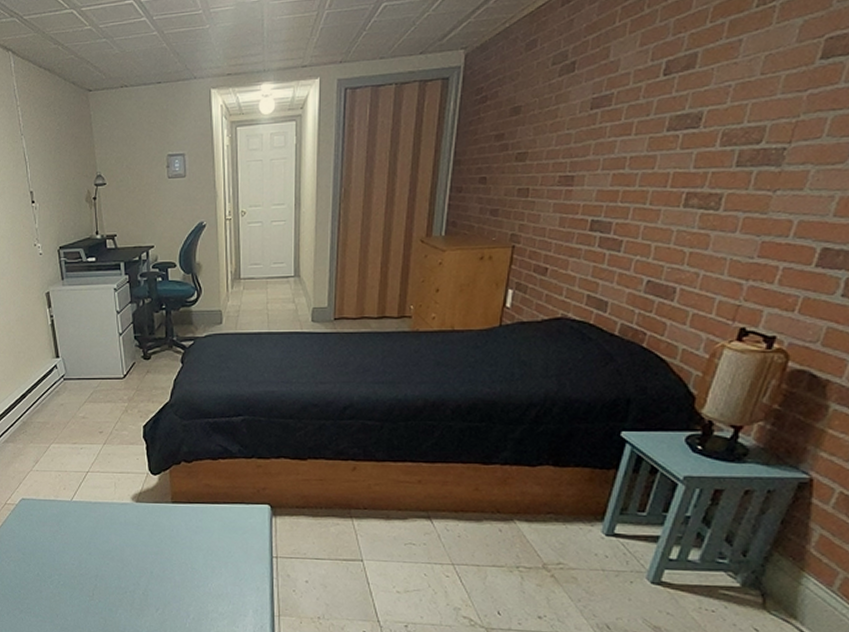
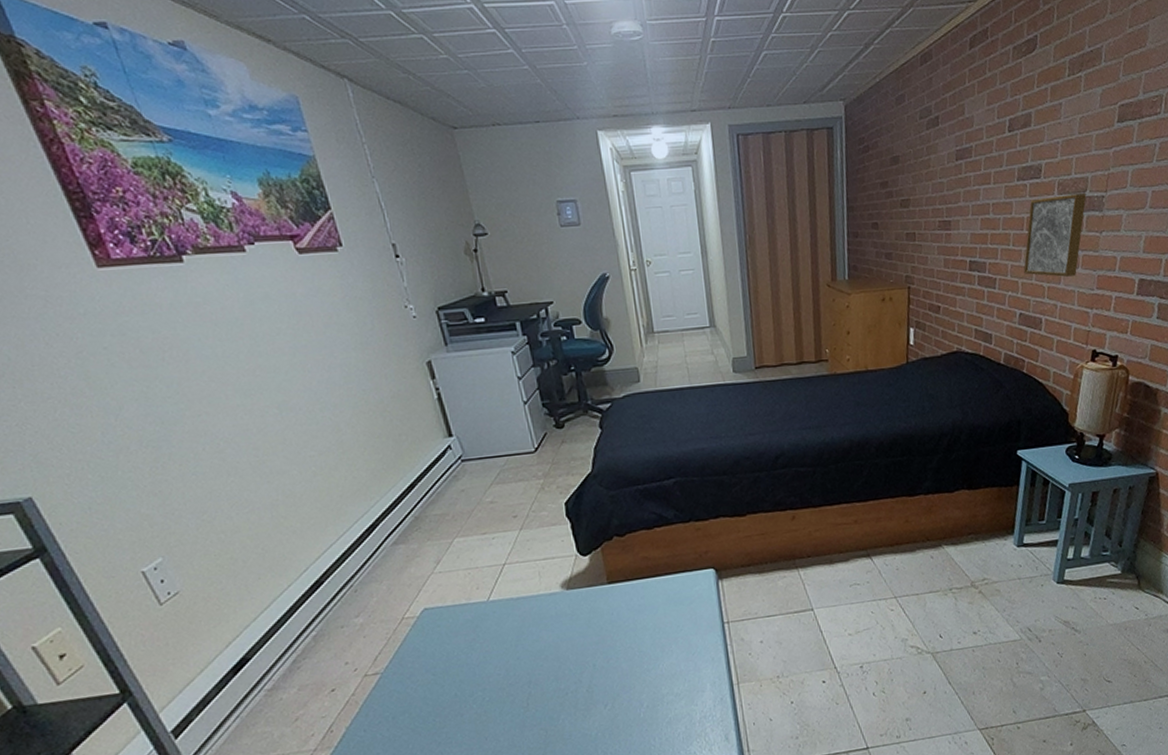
wall art: none [660,145,760,242] -> present [1024,193,1087,277]

